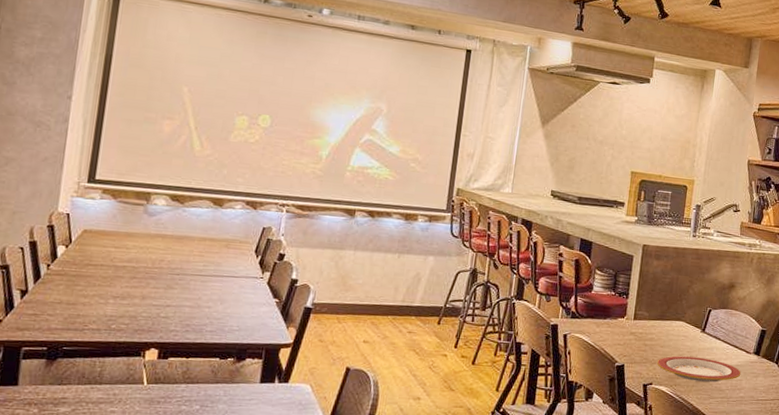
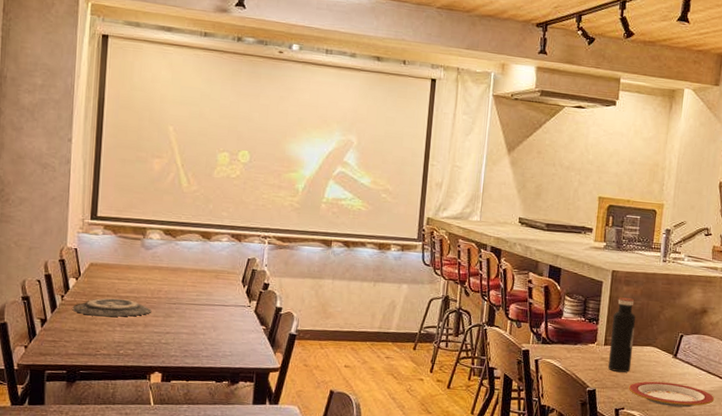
plate: none [59,267,152,289] -> present [72,298,152,317]
water bottle: none [636,271,666,347] -> present [607,297,636,372]

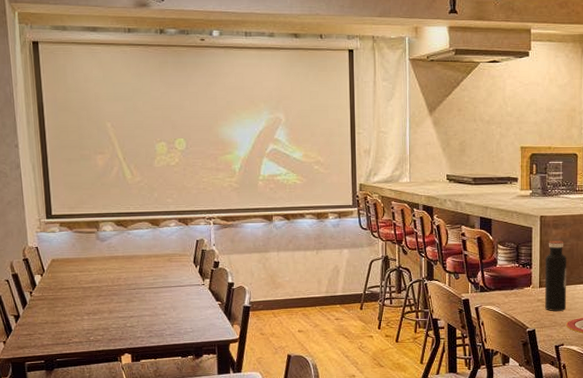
plate: present [72,298,152,317] -> none [41,289,114,308]

